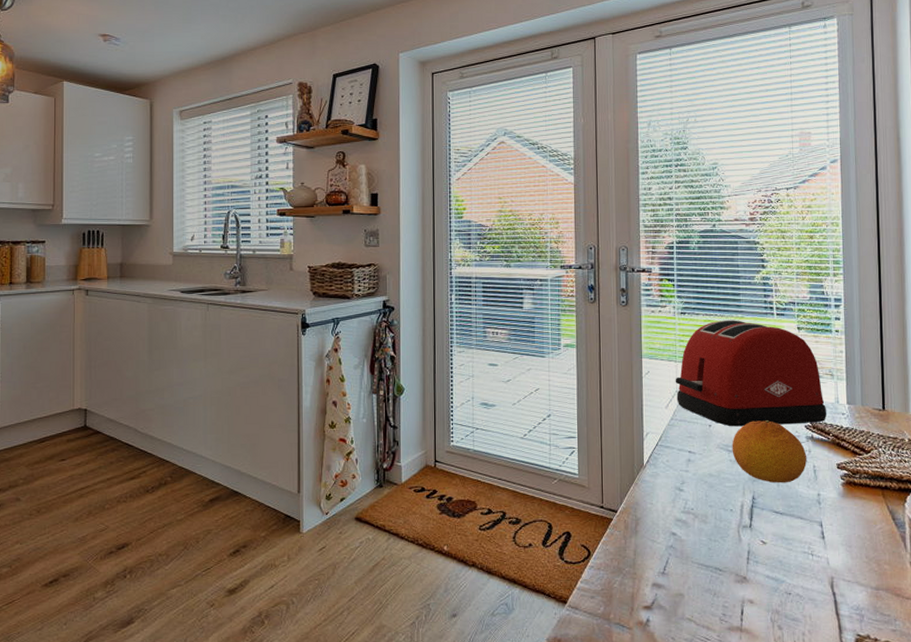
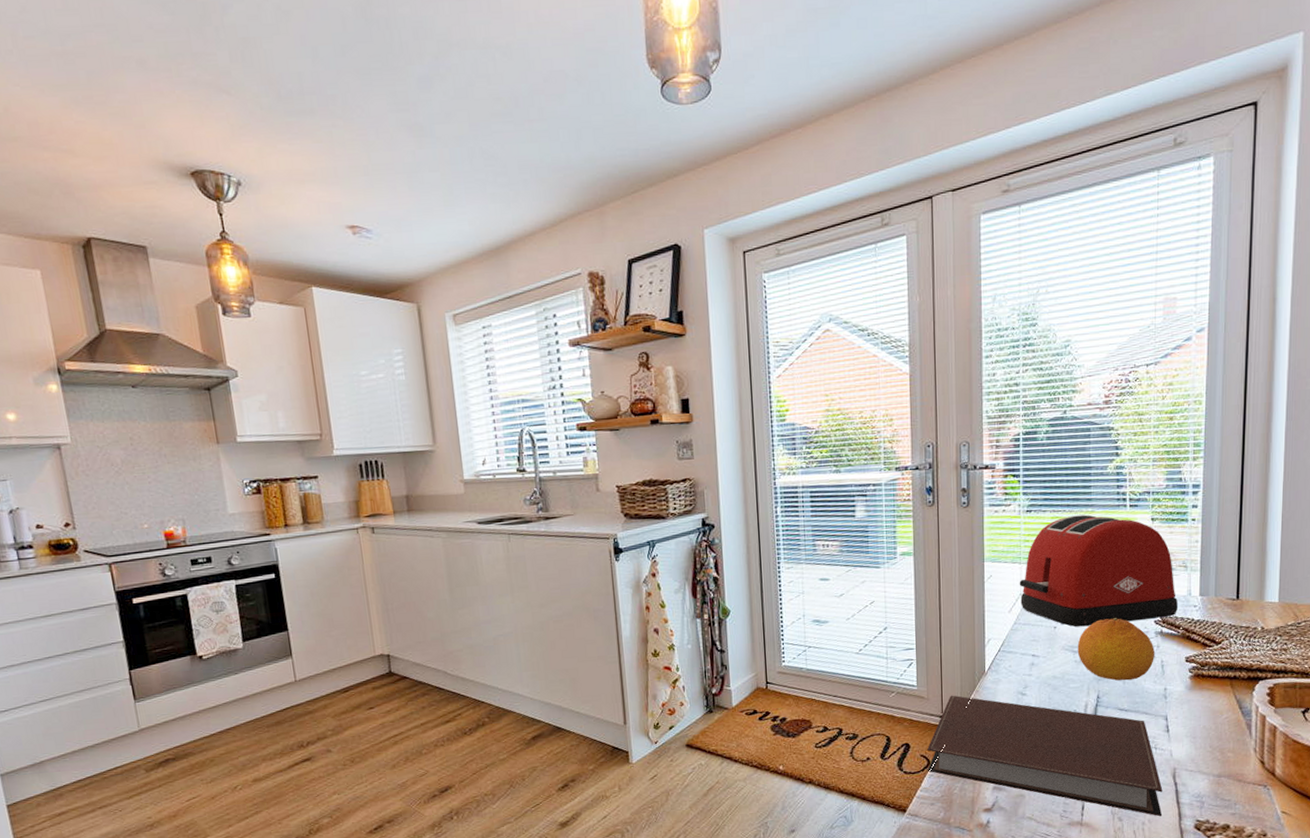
notebook: none [587,486,822,628] -> present [927,695,1163,817]

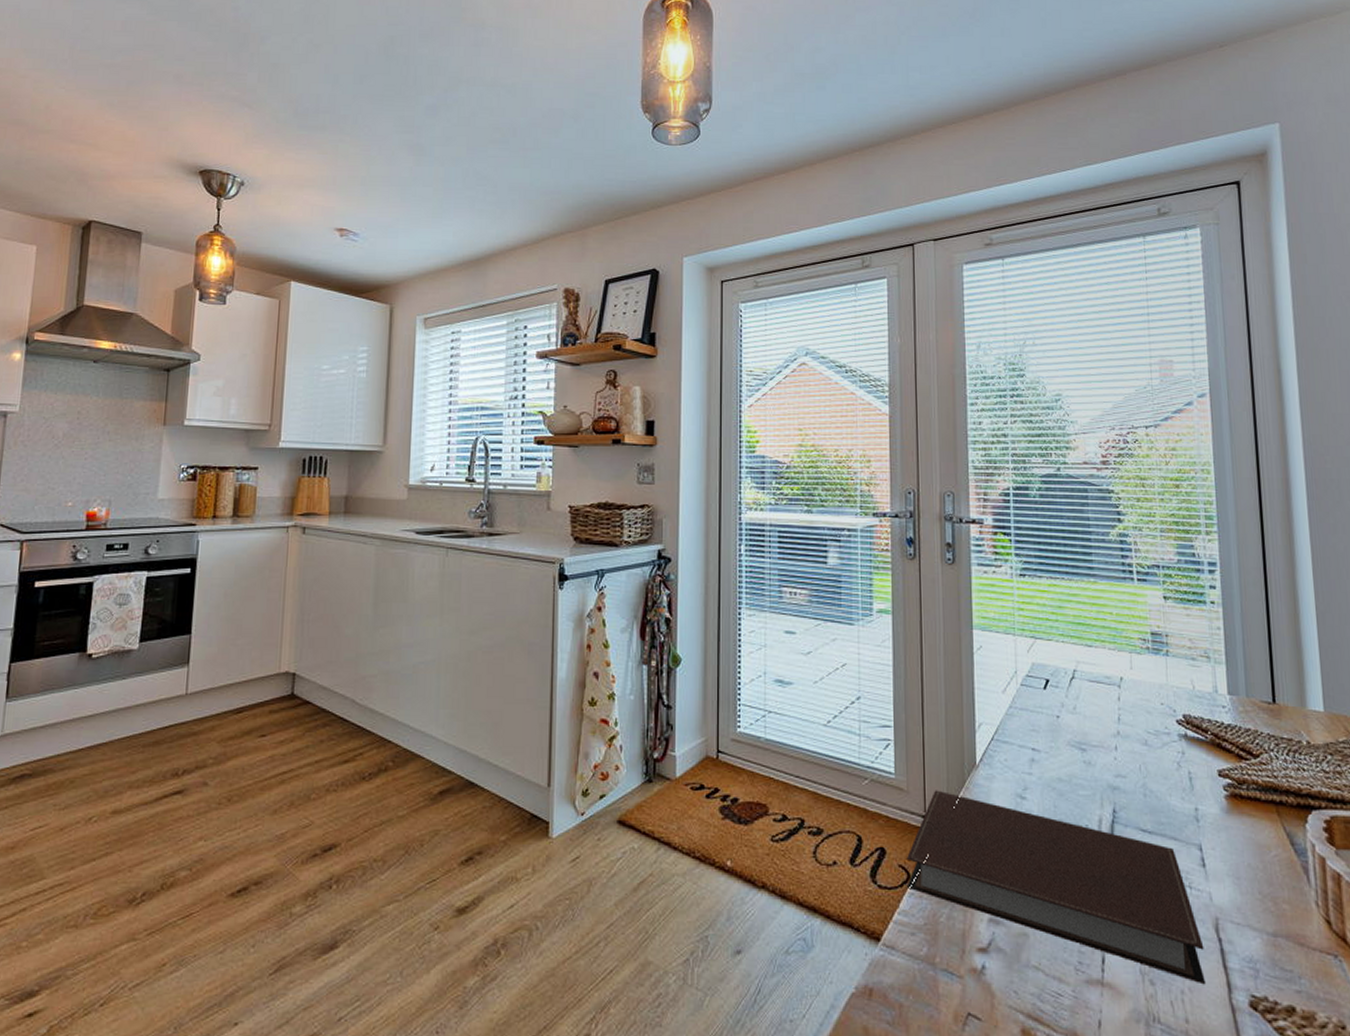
toaster: present [1019,514,1178,627] -> none [1013,585,1203,719]
fruit: present [1077,618,1154,681] -> none [1085,712,1180,793]

